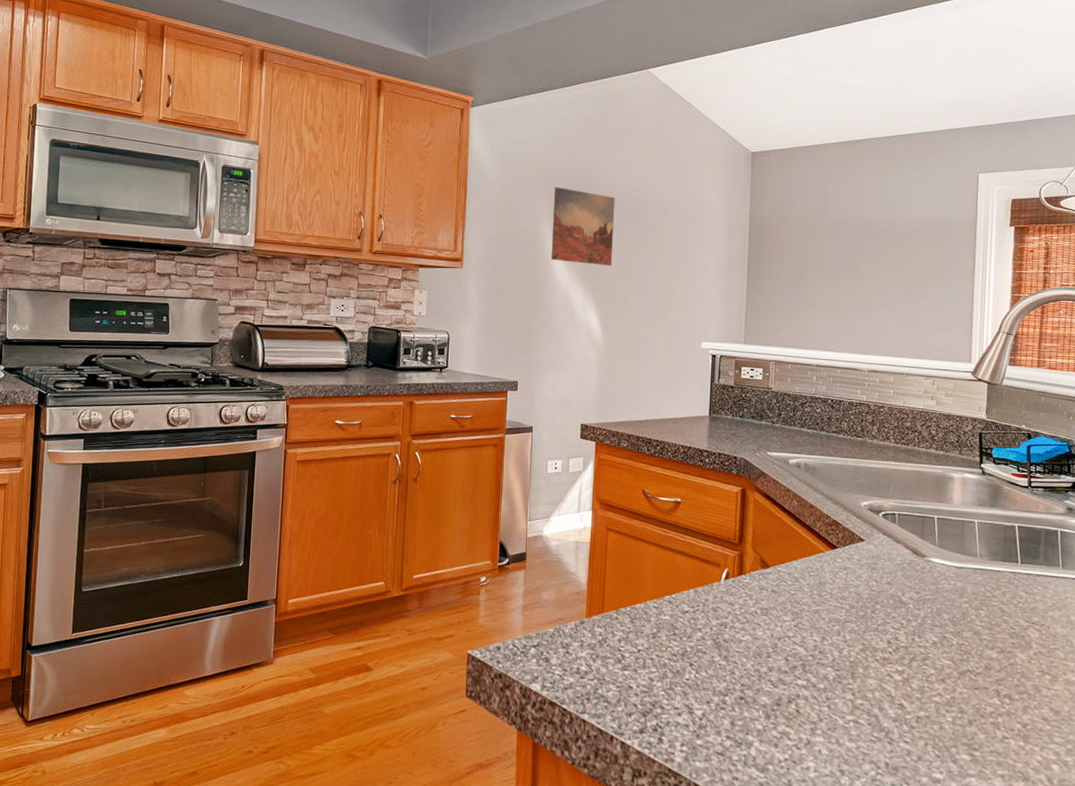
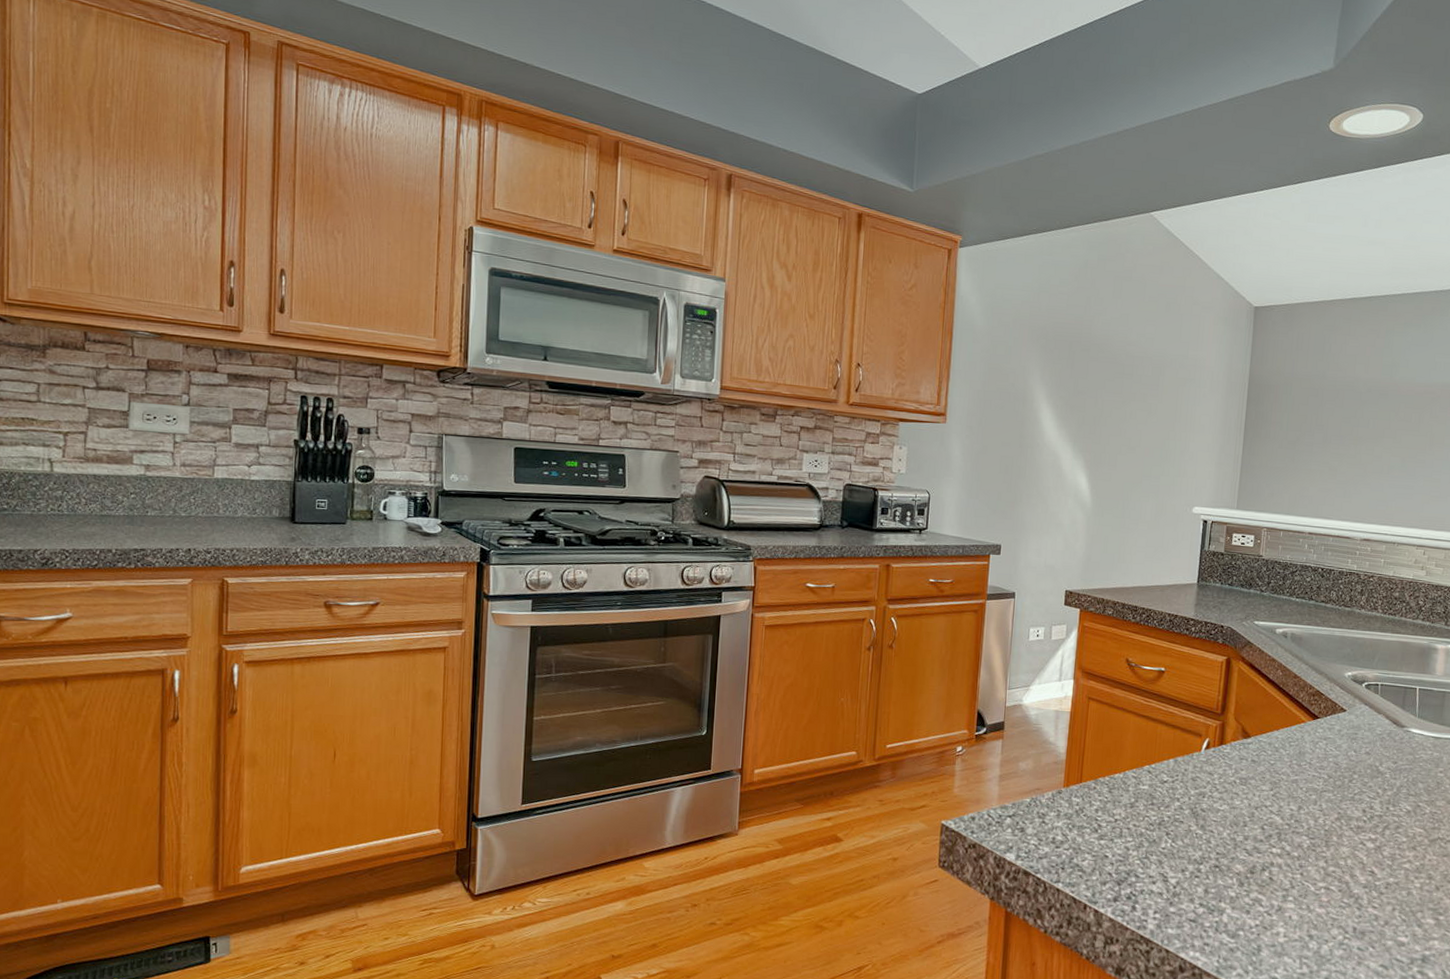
wall art: present [551,186,615,266] -> none [1040,337,1110,424]

